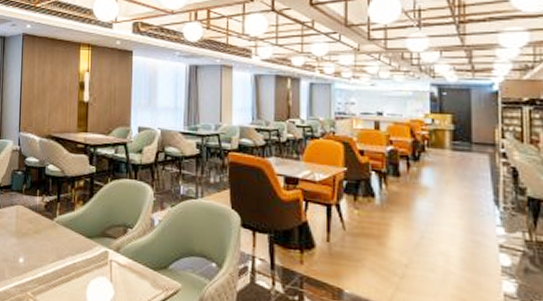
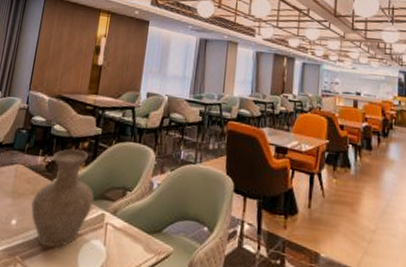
vase: none [36,187,95,284] -> present [31,148,94,248]

